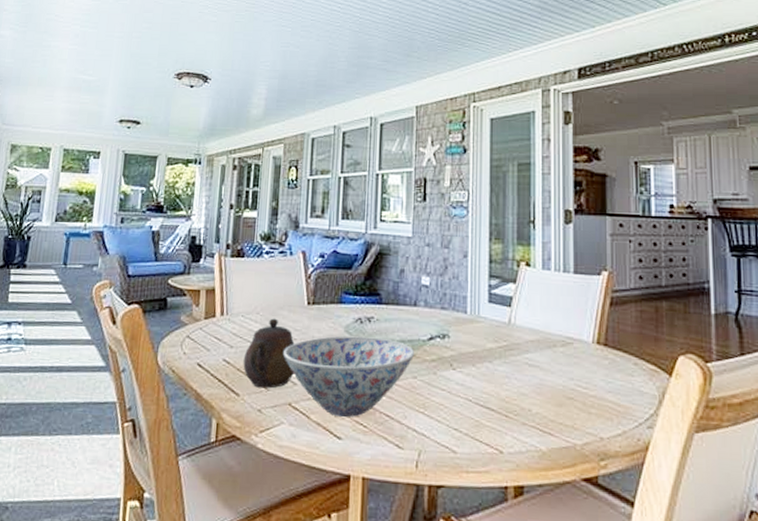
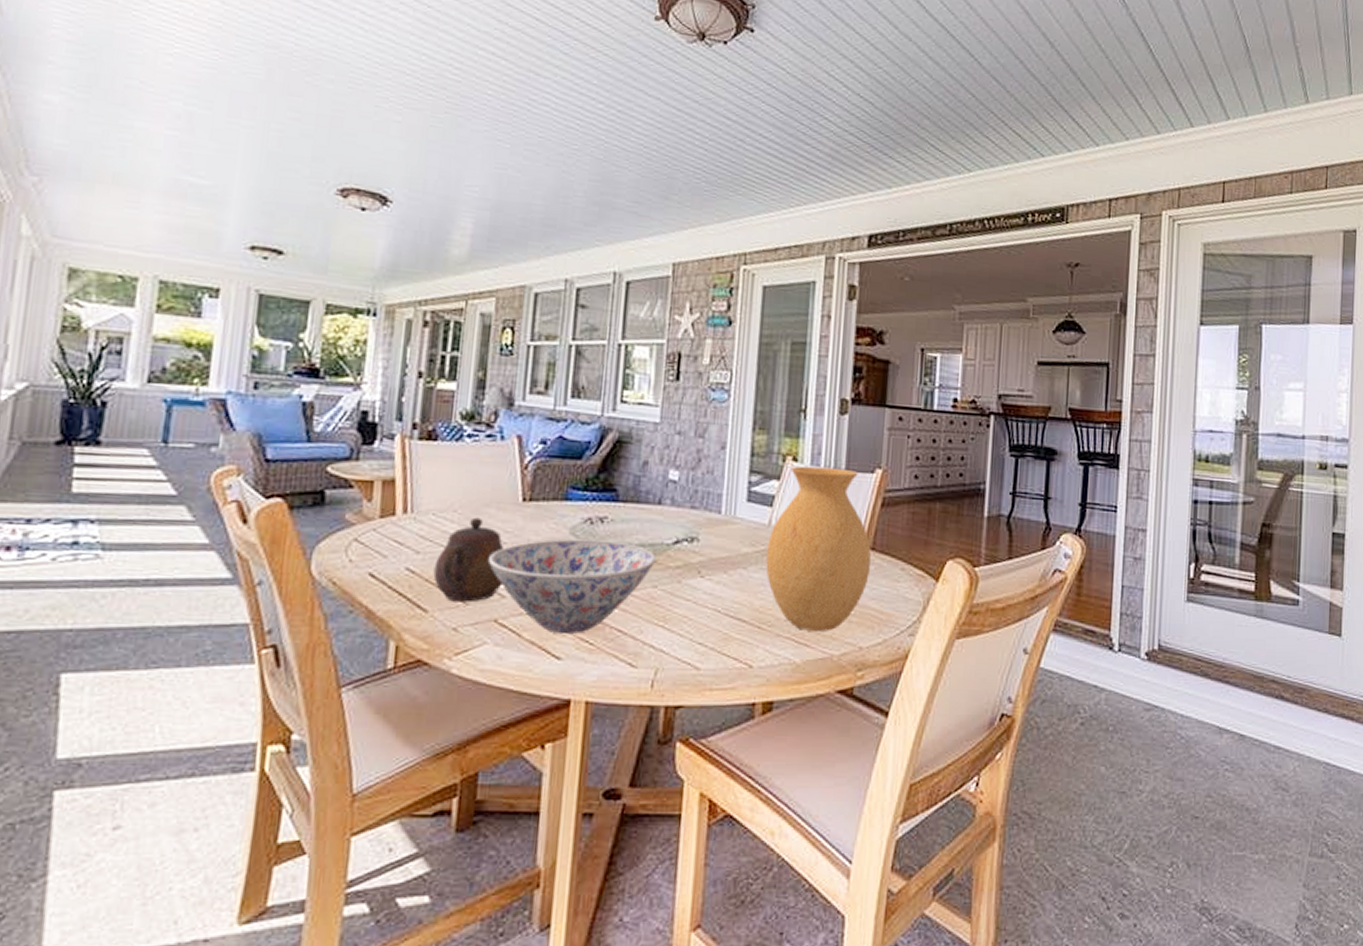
vase: none [509,270,605,422] -> present [766,466,872,631]

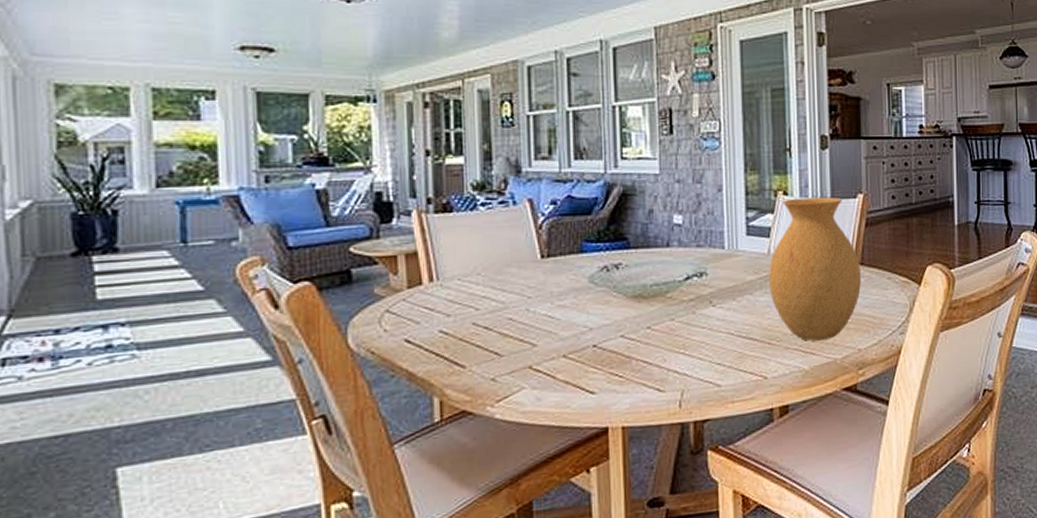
teapot: present [433,517,504,603] -> none [466,277,532,356]
bowl: present [489,539,657,635] -> none [517,284,671,372]

